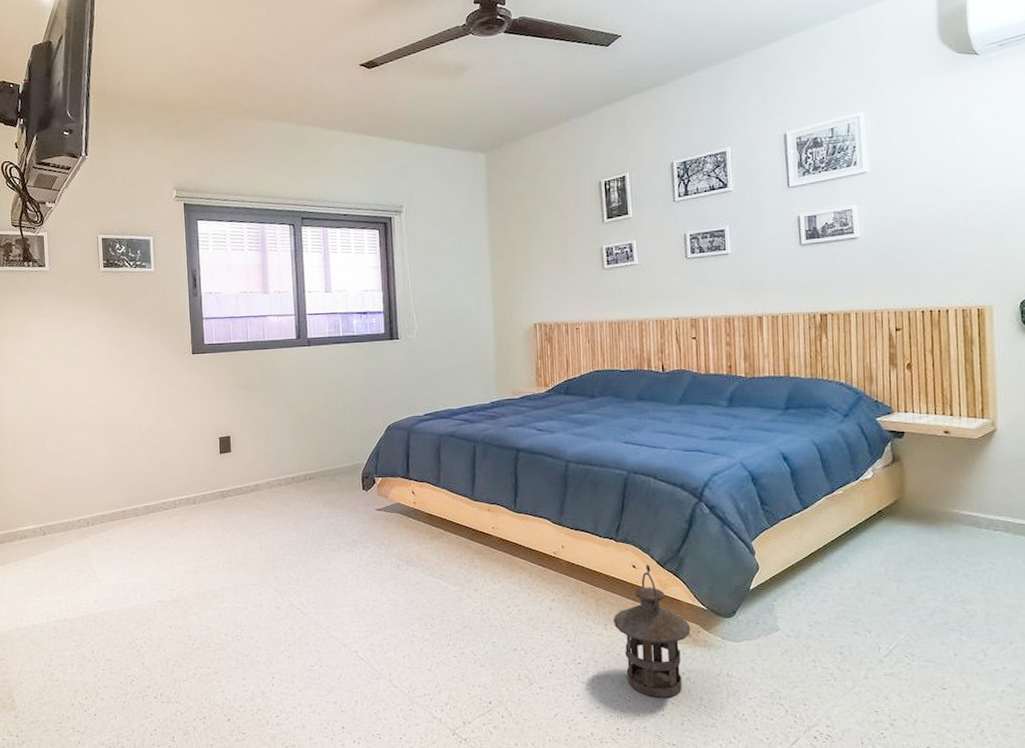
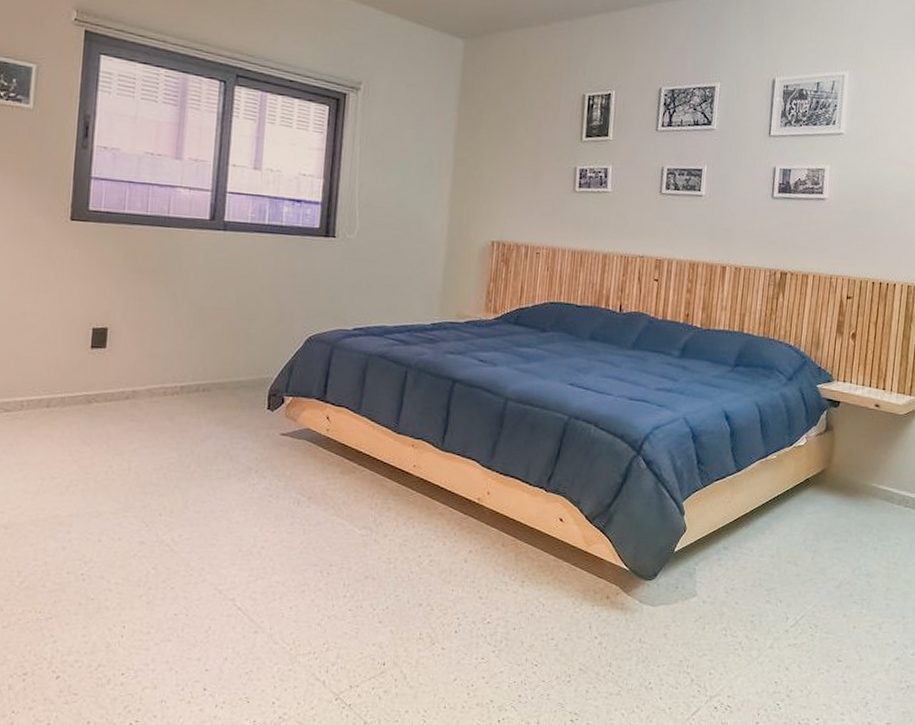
lantern: present [613,564,691,698] -> none [531,519,610,663]

